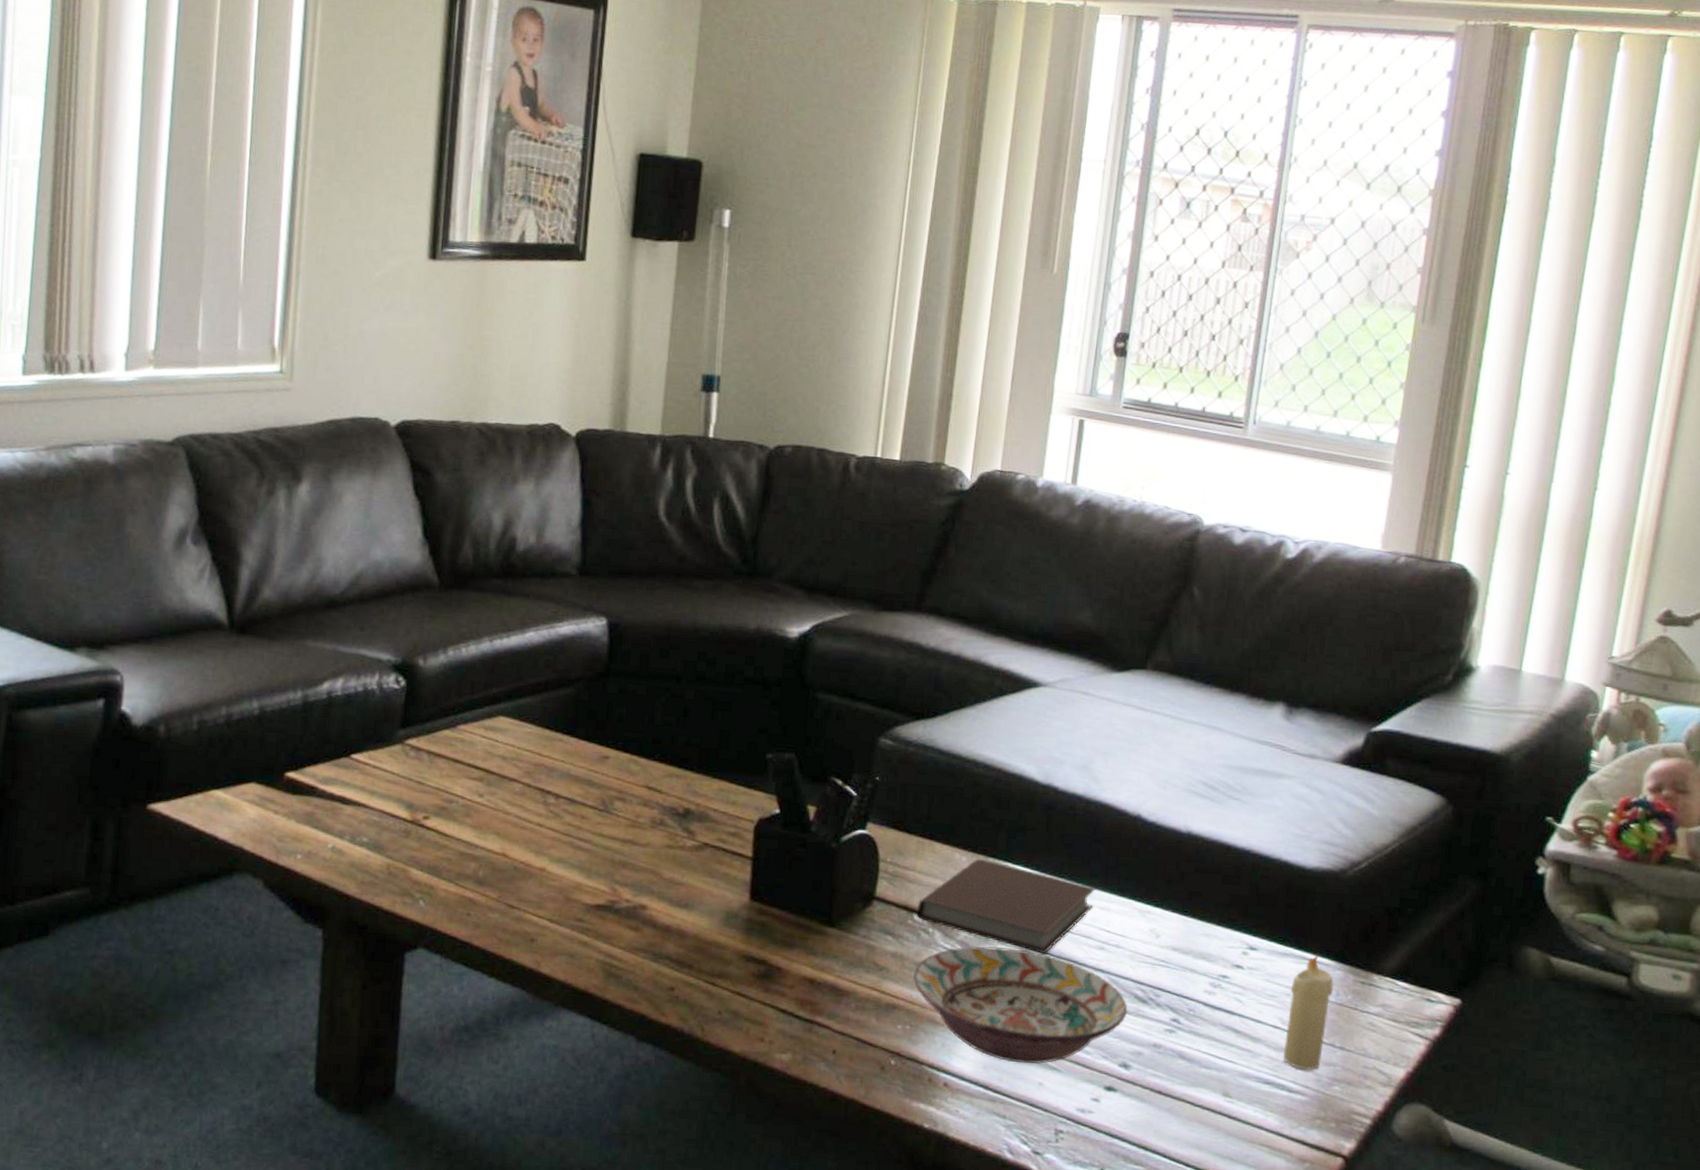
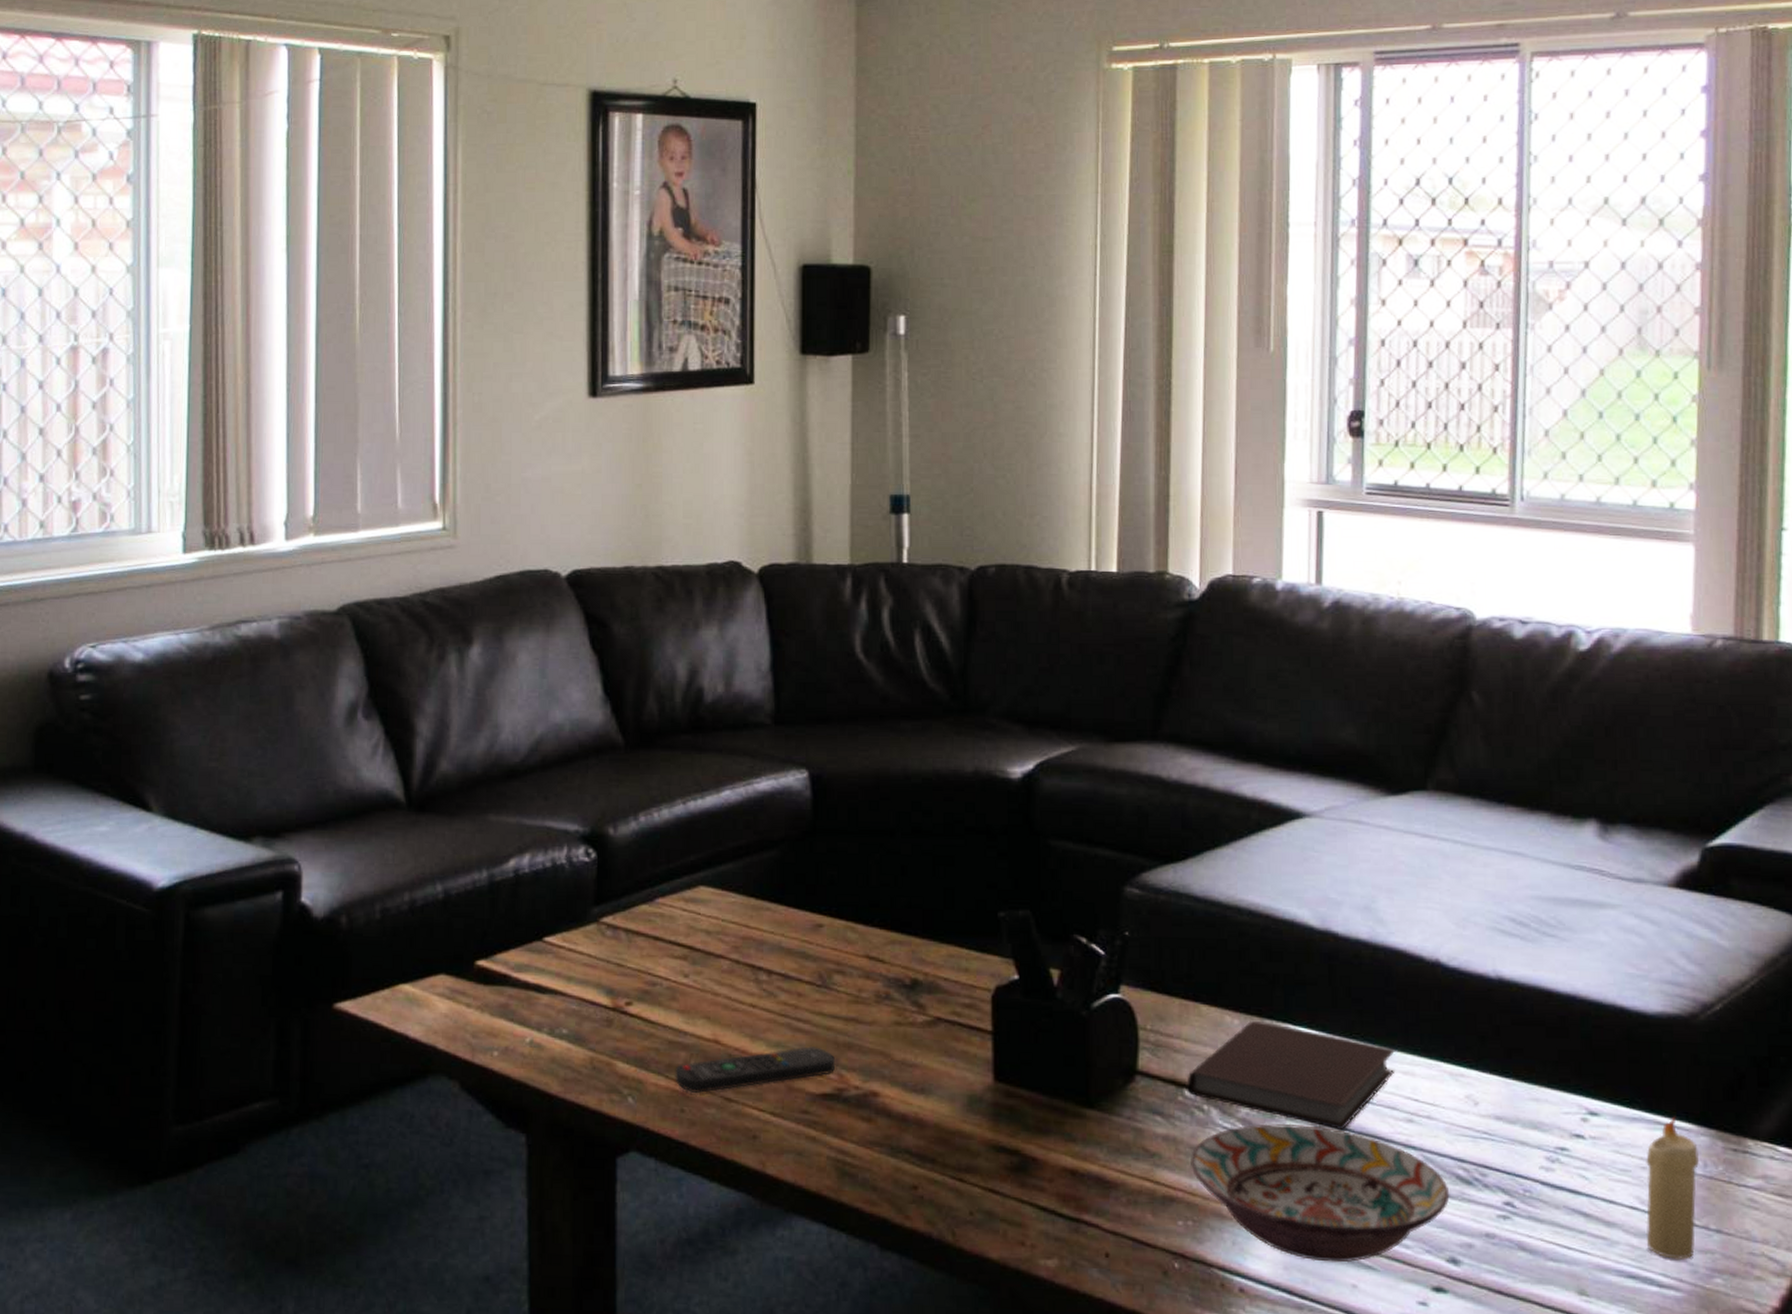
remote control: none [464,862,610,900] -> present [675,1045,835,1093]

